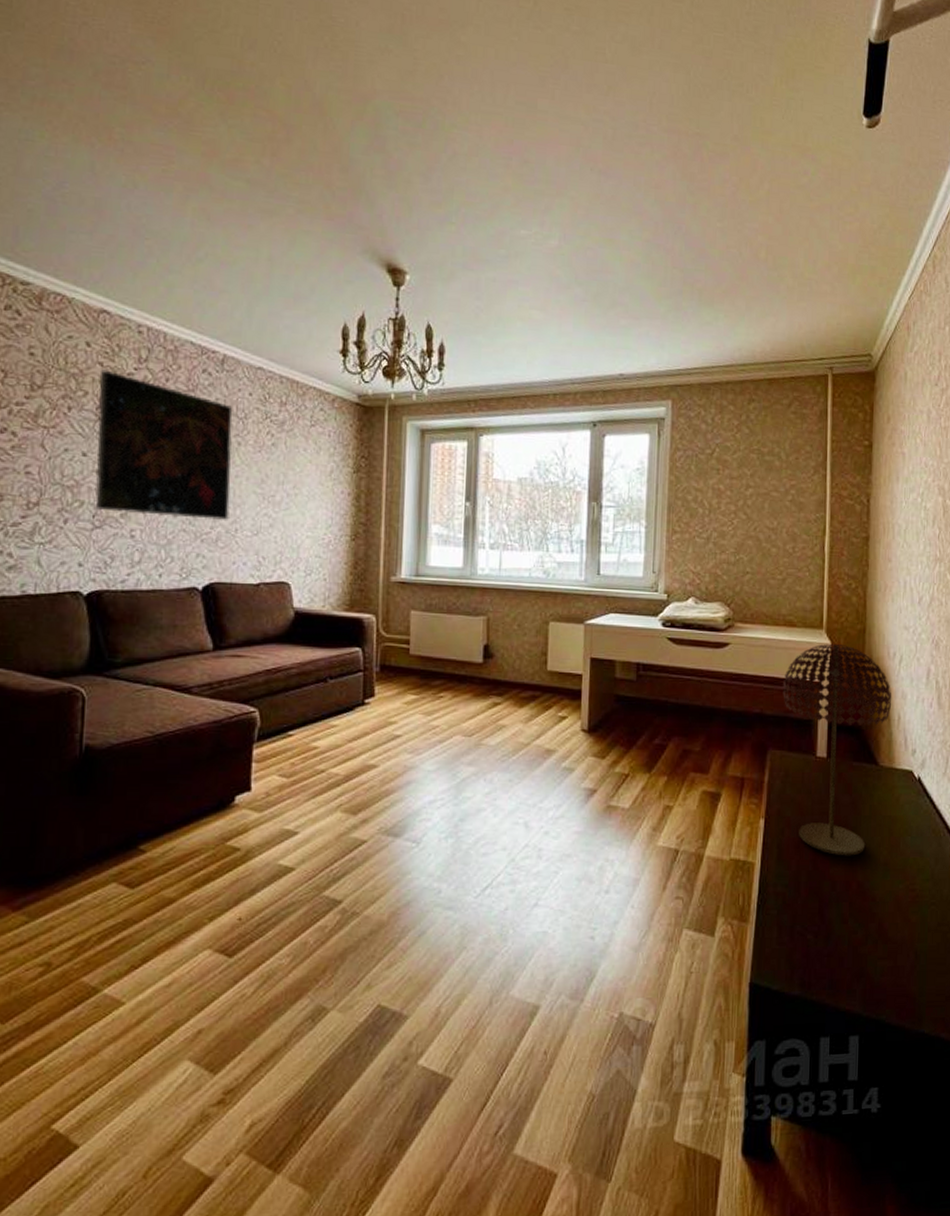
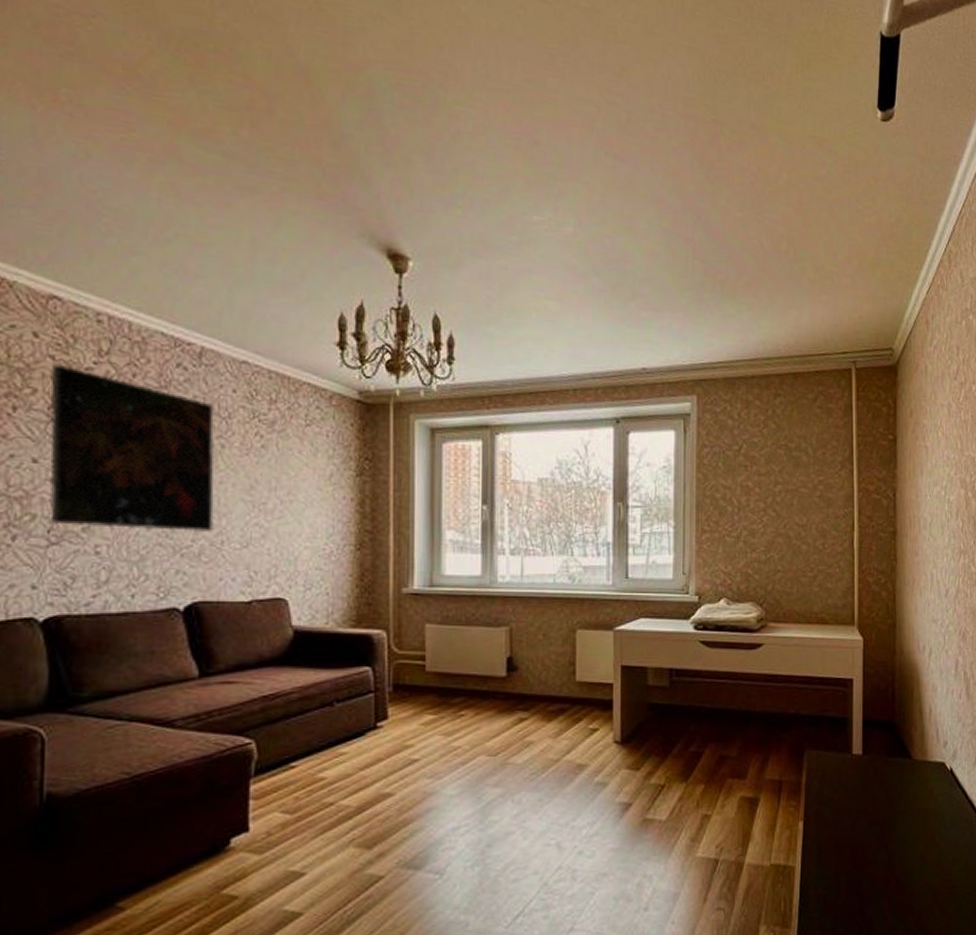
table lamp: present [783,643,892,856] -> none [817,639,923,853]

